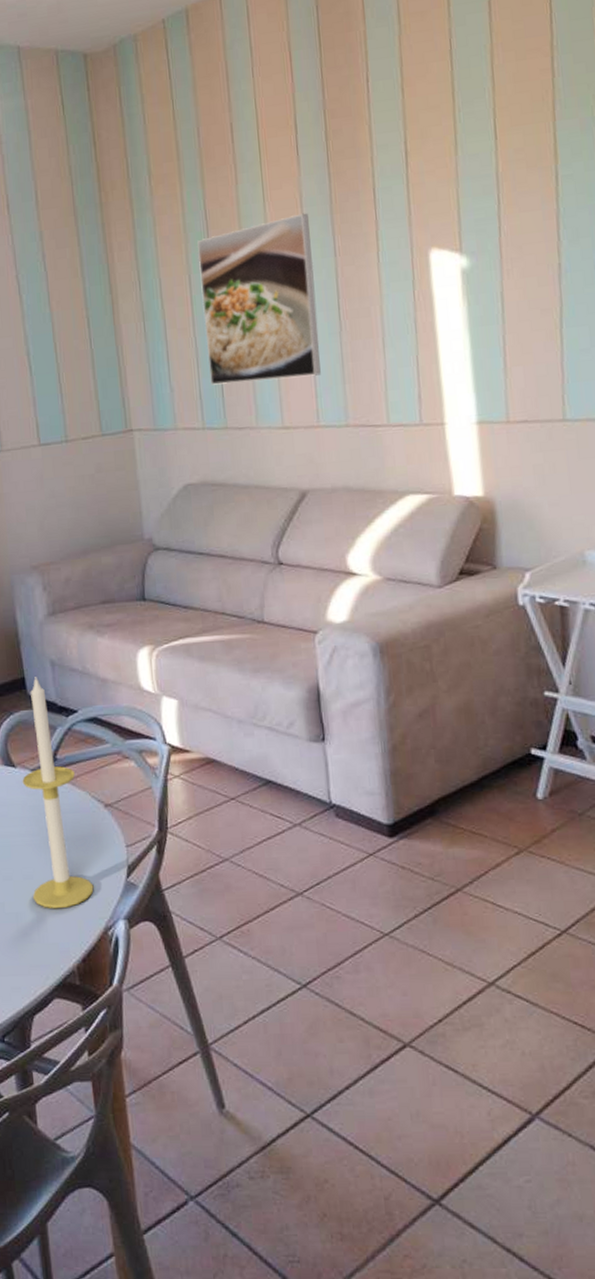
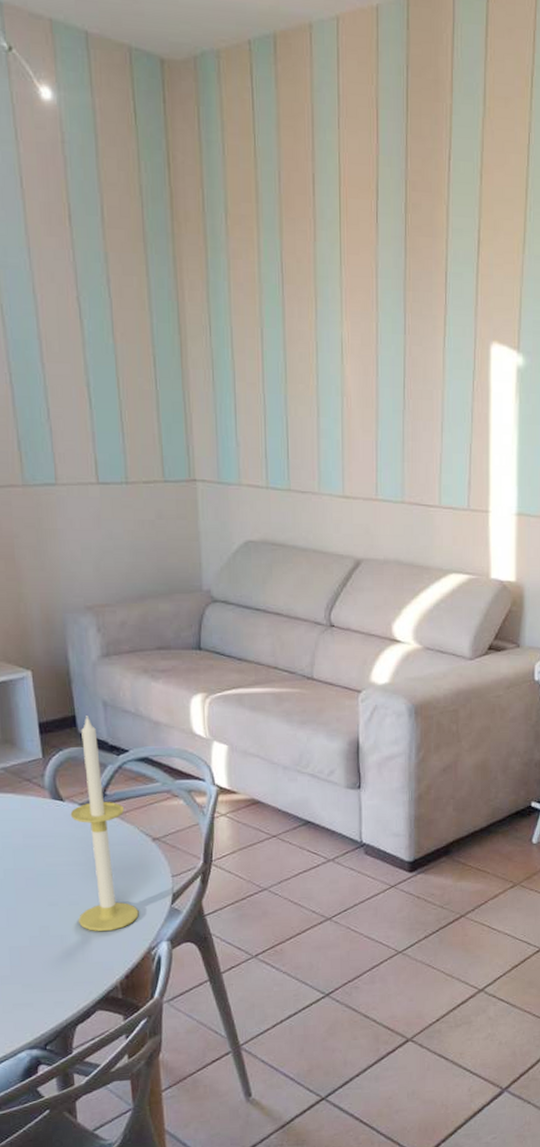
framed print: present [196,213,321,385] -> none [271,284,383,450]

